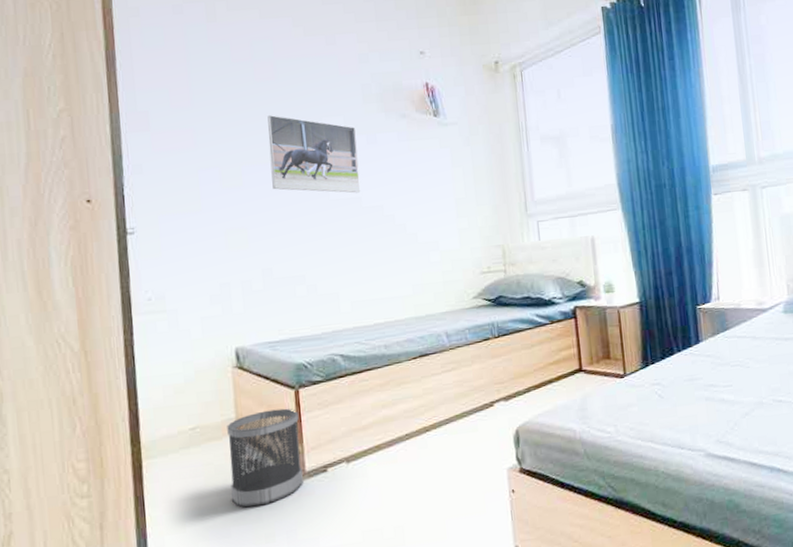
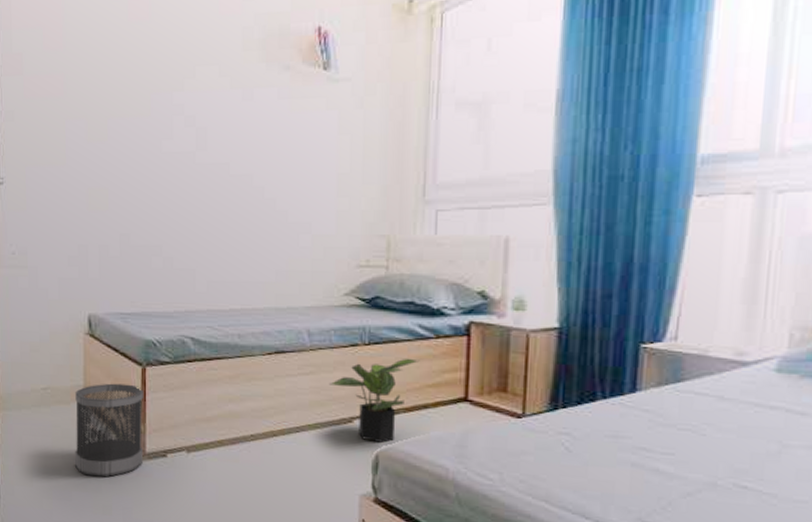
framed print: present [267,115,361,193] -> none [137,62,232,158]
potted plant: none [469,343,541,420] -> present [328,358,420,443]

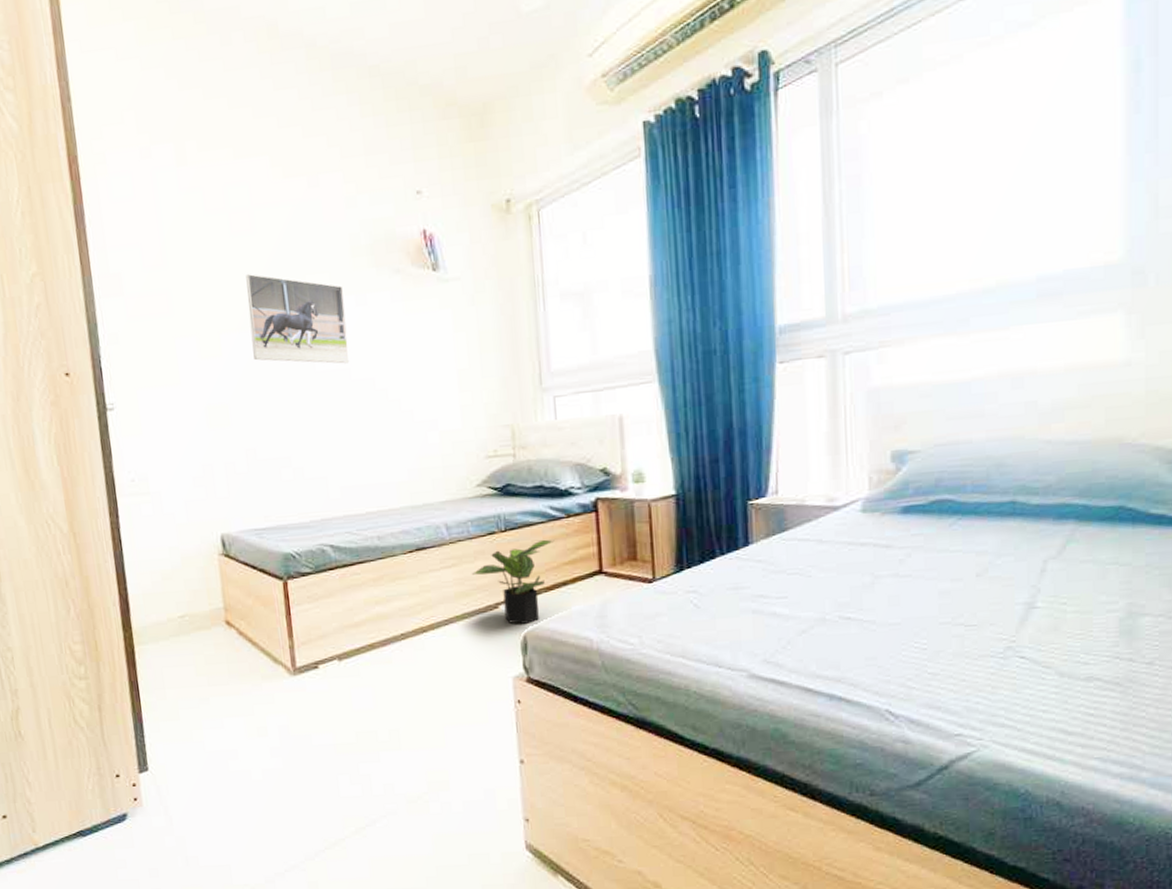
wastebasket: present [75,383,143,478] -> none [215,600,294,700]
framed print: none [137,62,232,158] -> present [246,274,350,364]

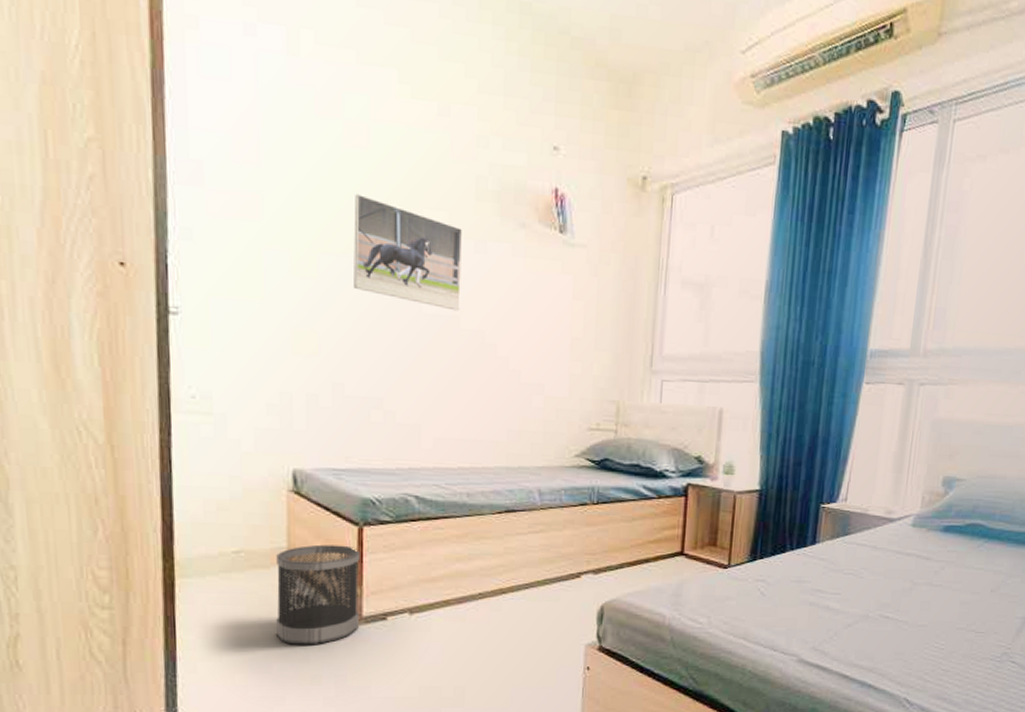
wastebasket: none [215,600,294,700] -> present [276,544,360,645]
potted plant: present [471,539,555,624] -> none [558,516,643,595]

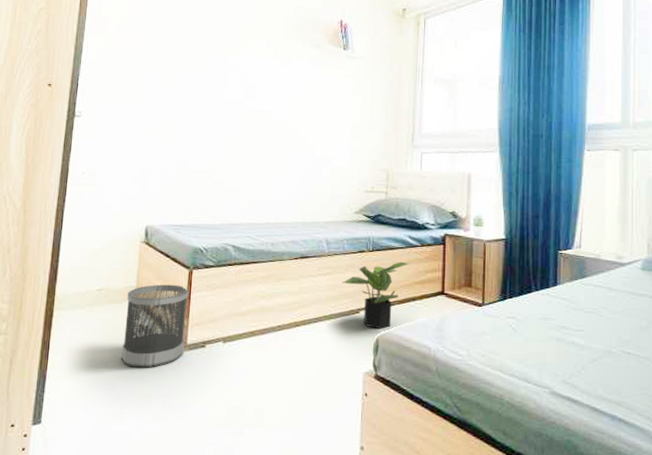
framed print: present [354,194,463,311] -> none [199,32,276,107]
potted plant: none [558,516,643,595] -> present [341,261,410,329]

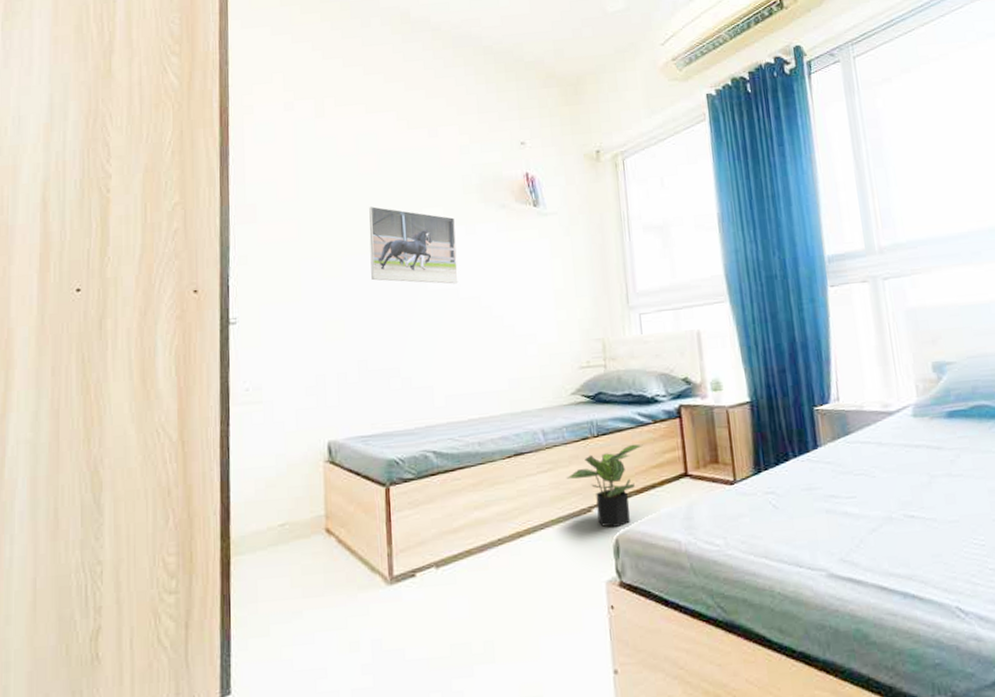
wastebasket: present [121,284,189,368] -> none [316,506,391,612]
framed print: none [199,32,276,107] -> present [369,206,458,284]

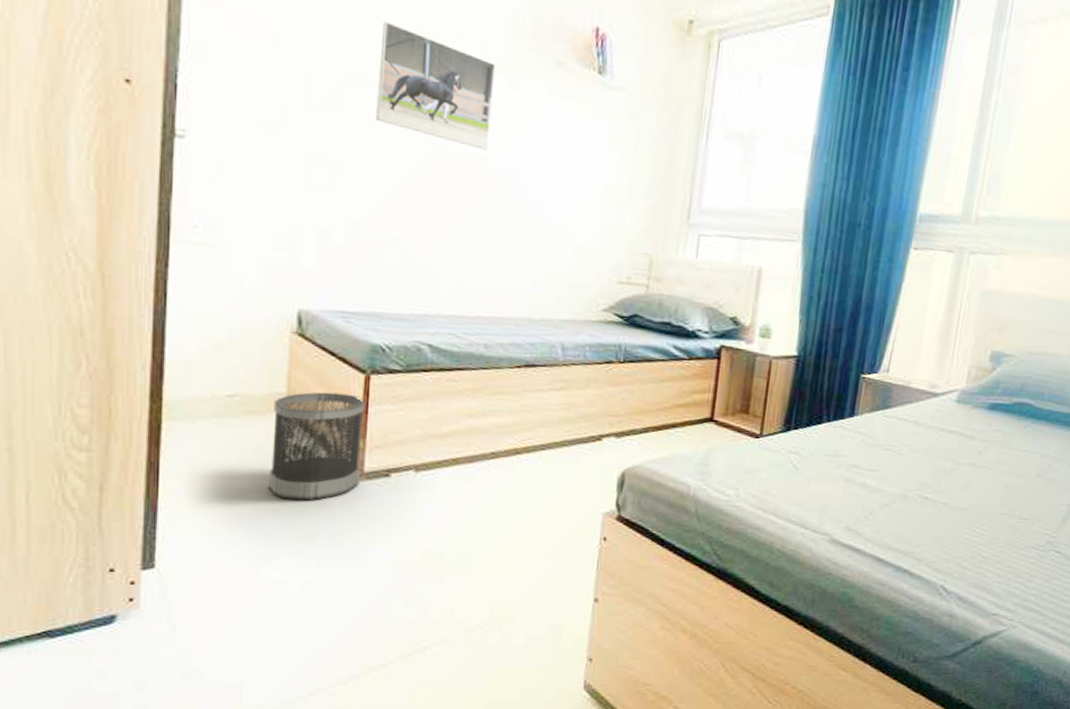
wastebasket: none [316,506,391,612] -> present [269,392,365,501]
potted plant: present [566,444,643,528] -> none [579,377,672,461]

